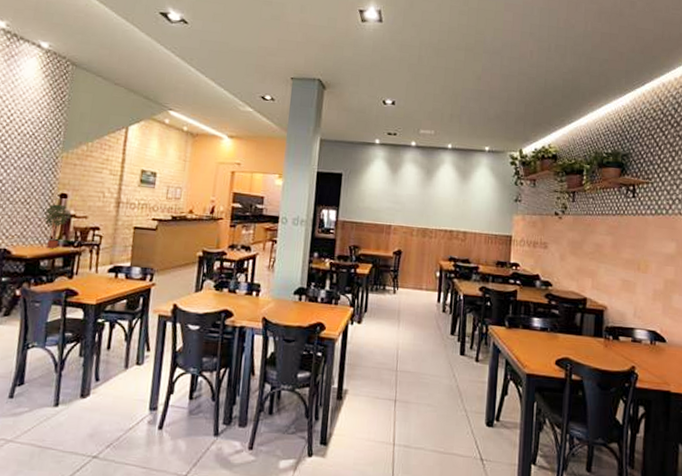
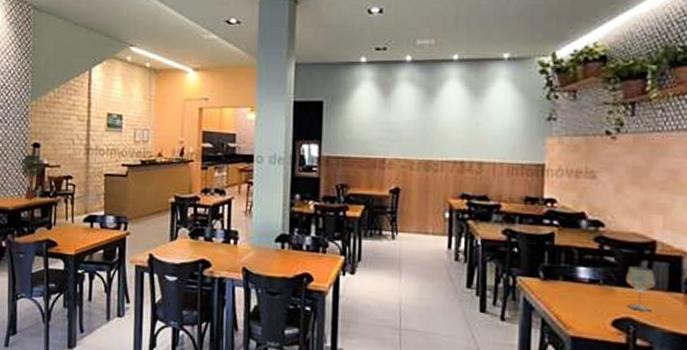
wine glass: none [565,317,586,353] -> present [625,266,655,312]

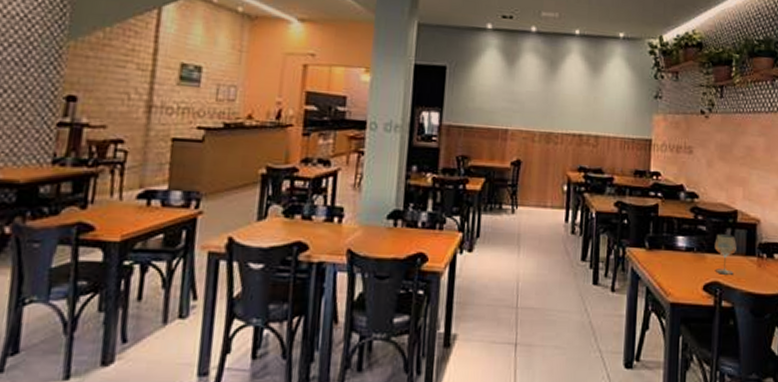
potted tree: present [20,154,45,200] -> none [43,109,83,170]

